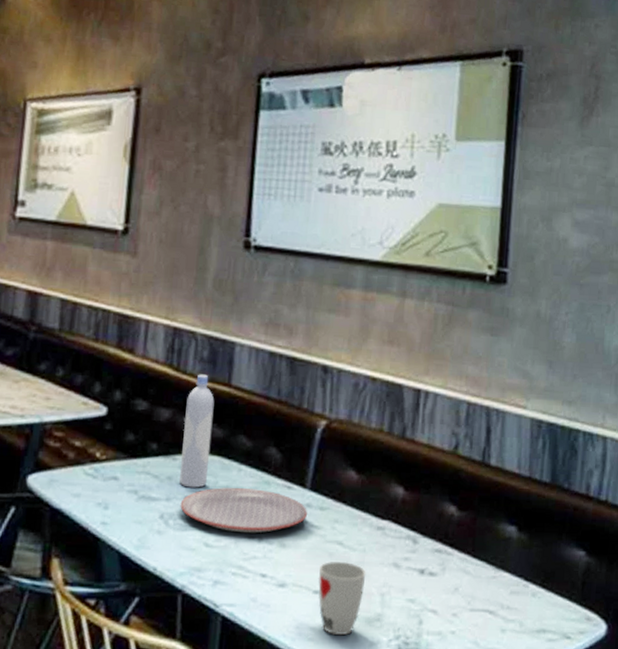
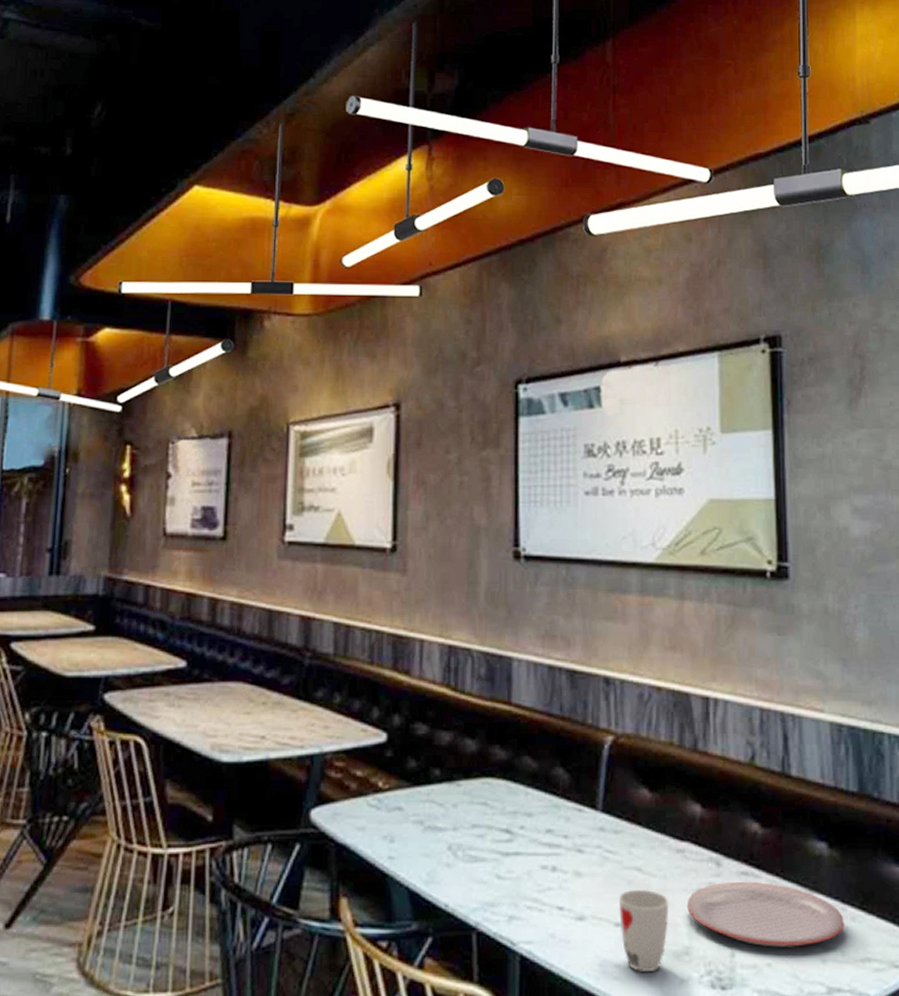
bottle: present [179,374,215,488] -> none [466,693,496,815]
plate: present [180,488,308,534] -> none [468,813,602,863]
plate: none [382,558,526,618] -> present [686,881,845,947]

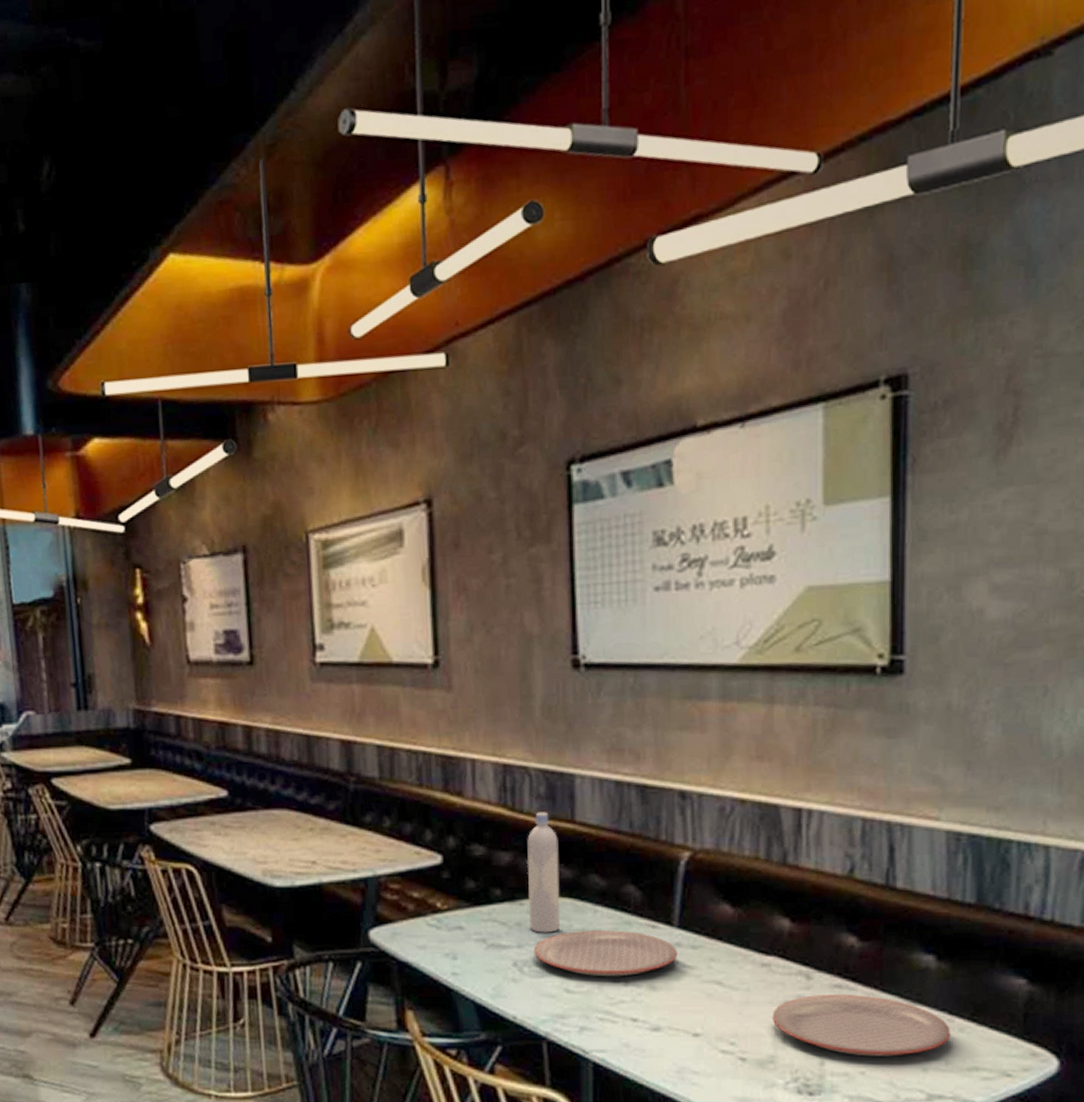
bottle: none [466,693,496,815] -> present [527,812,560,933]
plate: none [468,813,602,863] -> present [533,930,678,977]
cup: present [618,889,669,972] -> none [696,1001,753,1078]

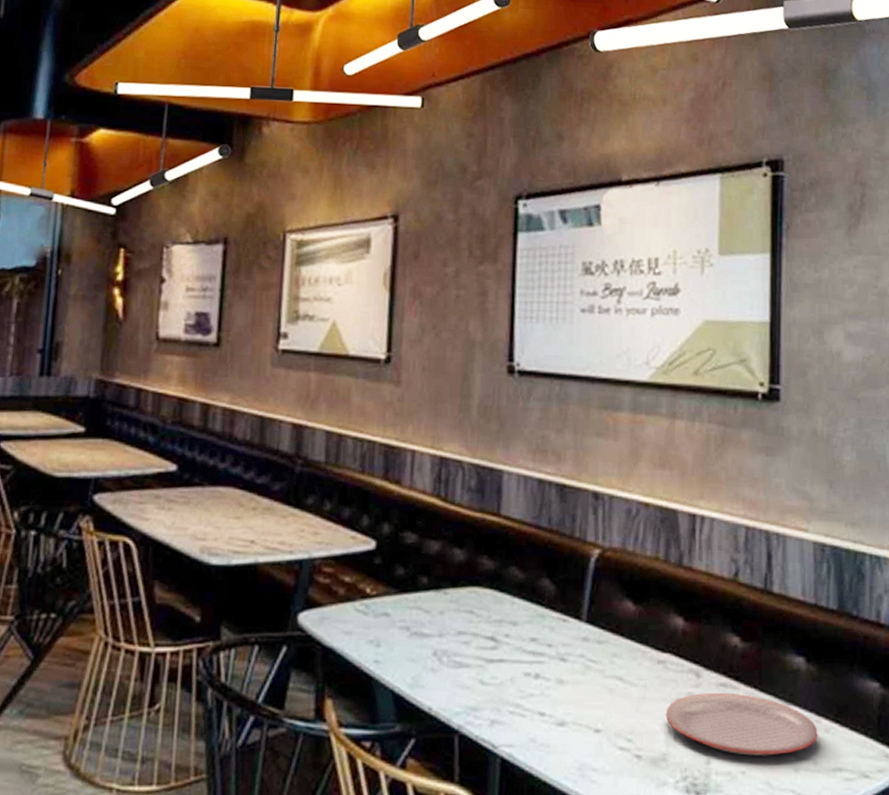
bottle: present [527,812,560,933] -> none [452,504,484,623]
plate: present [533,930,678,977] -> none [453,622,585,670]

